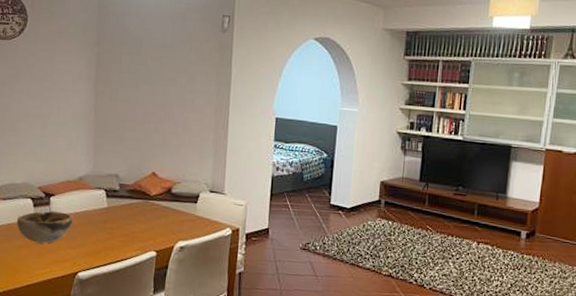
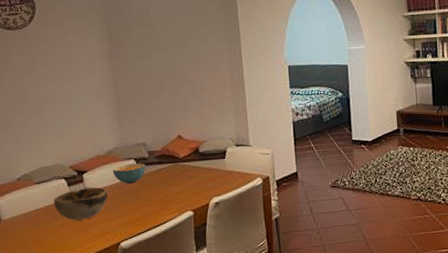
cereal bowl: none [80,193,115,214] -> present [112,163,146,184]

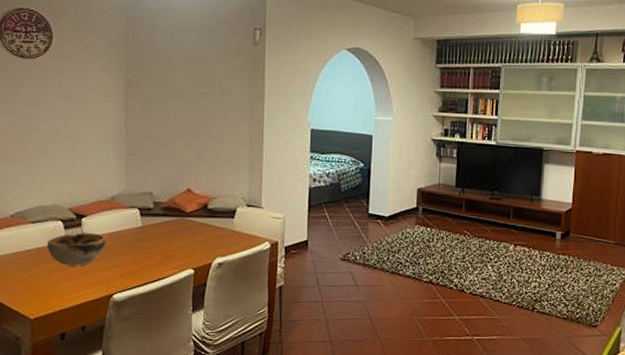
cereal bowl: present [112,163,146,184] -> none [113,213,150,234]

